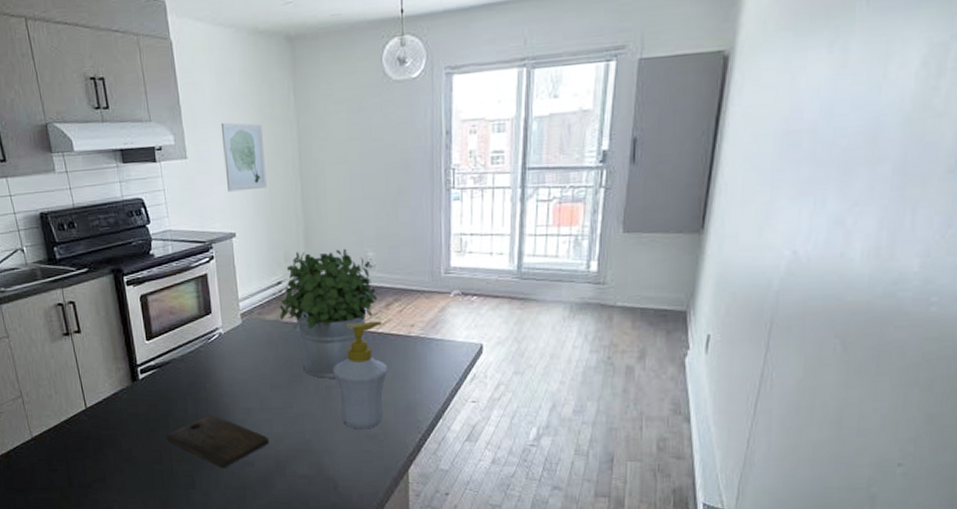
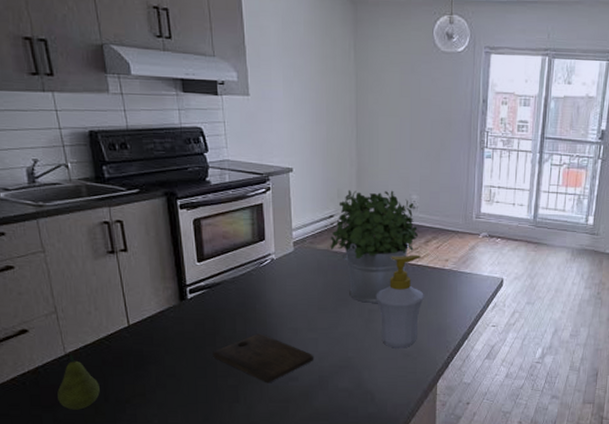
fruit: none [27,437,64,494] -> present [57,353,100,410]
wall art: present [220,122,267,192] -> none [284,67,325,131]

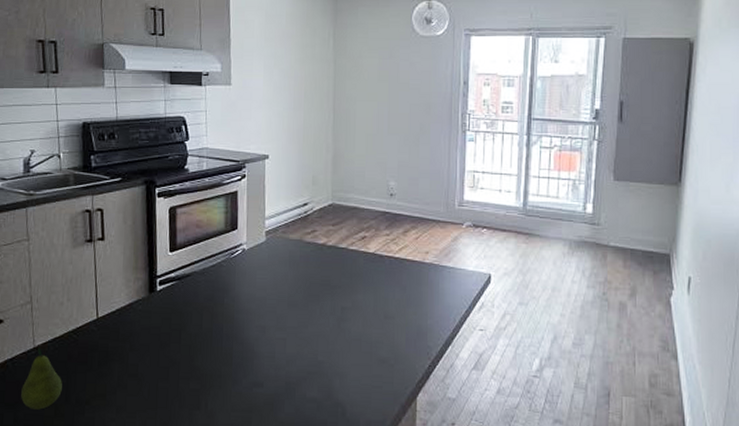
cutting board: present [213,333,313,383] -> none [177,331,281,389]
potted plant: present [330,190,418,303] -> none [303,176,395,300]
soap bottle: present [376,255,424,348] -> none [349,246,402,353]

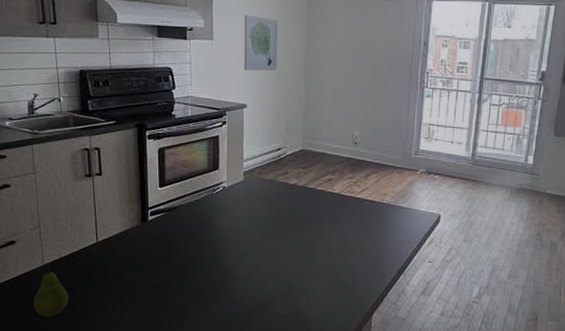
wall art: none [265,57,303,118] -> present [244,14,279,71]

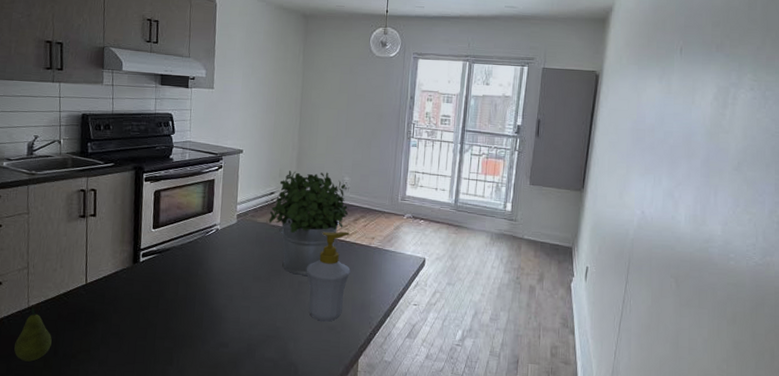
wall art: present [244,14,279,71] -> none [242,66,276,119]
potted plant: none [276,125,358,233] -> present [268,170,348,275]
soap bottle: none [316,188,362,279] -> present [306,231,351,322]

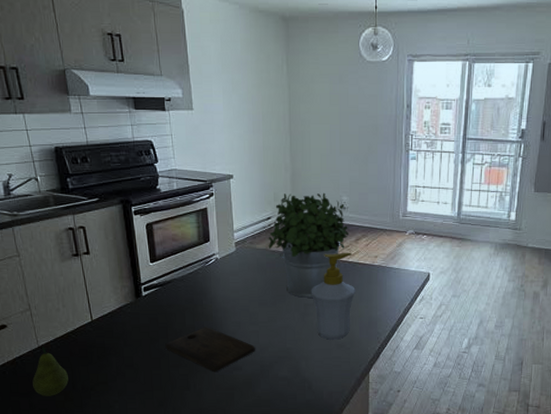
cutting board: none [154,298,244,348] -> present [165,327,255,373]

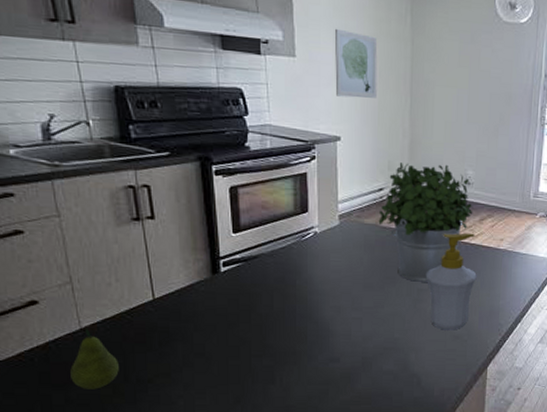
cutting board: present [165,327,255,373] -> none [247,311,357,364]
wall art: none [223,82,261,141] -> present [334,28,378,98]

